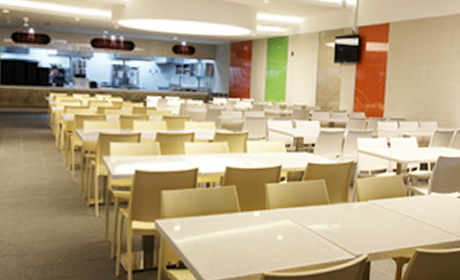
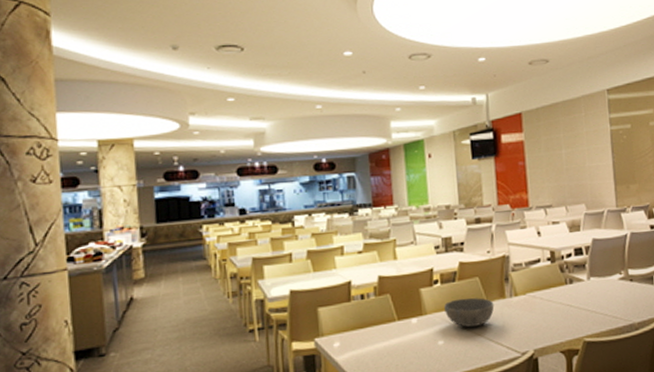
bowl: none [288,198,336,227] -> present [444,298,495,328]

